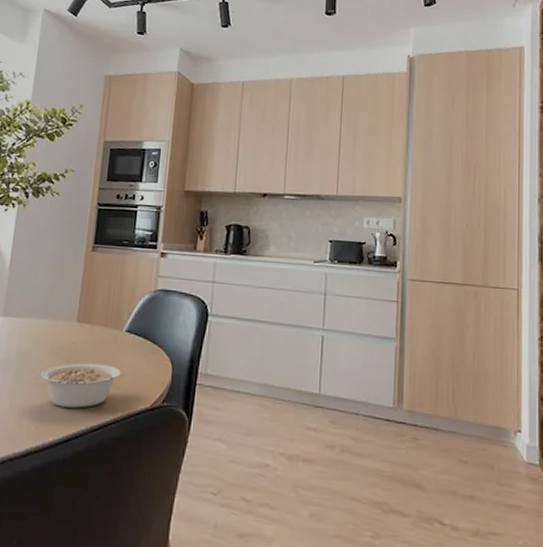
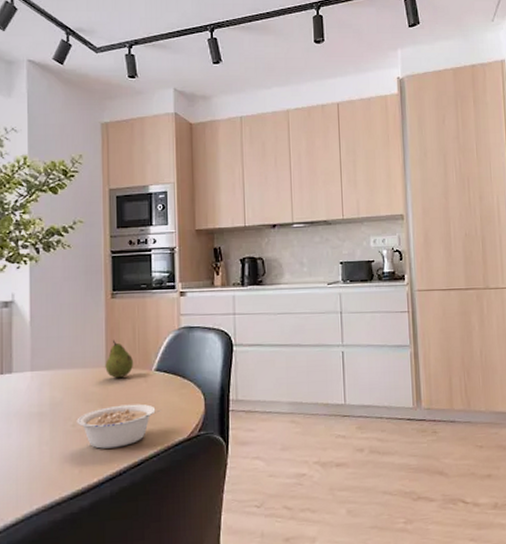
fruit: none [76,294,106,335] -> present [105,340,134,378]

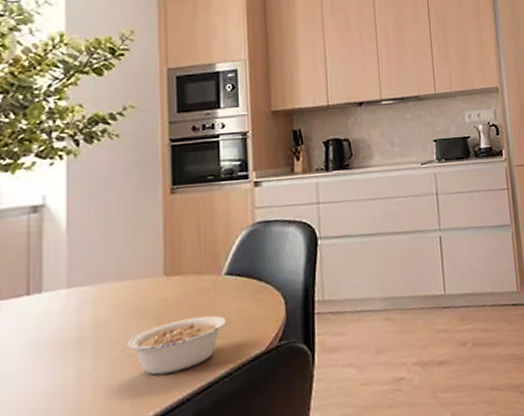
fruit: present [105,340,134,378] -> none [163,243,200,288]

